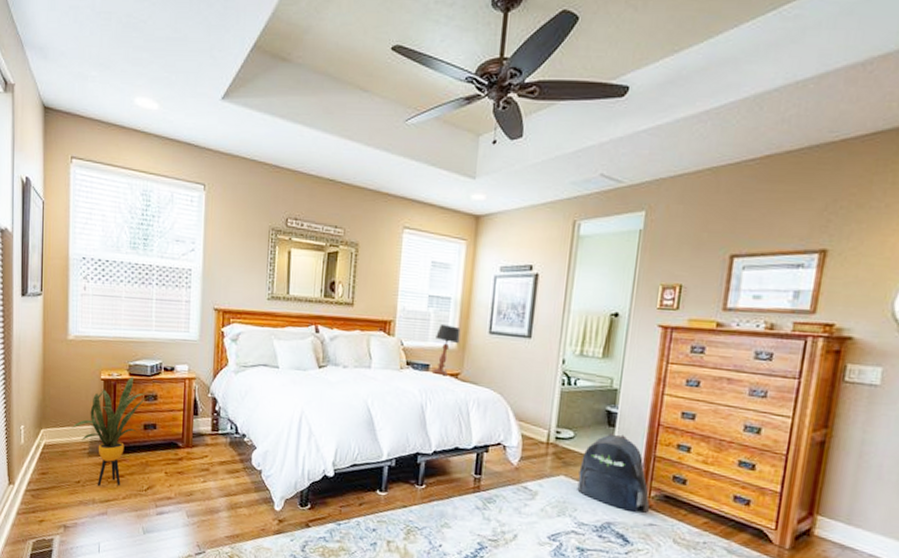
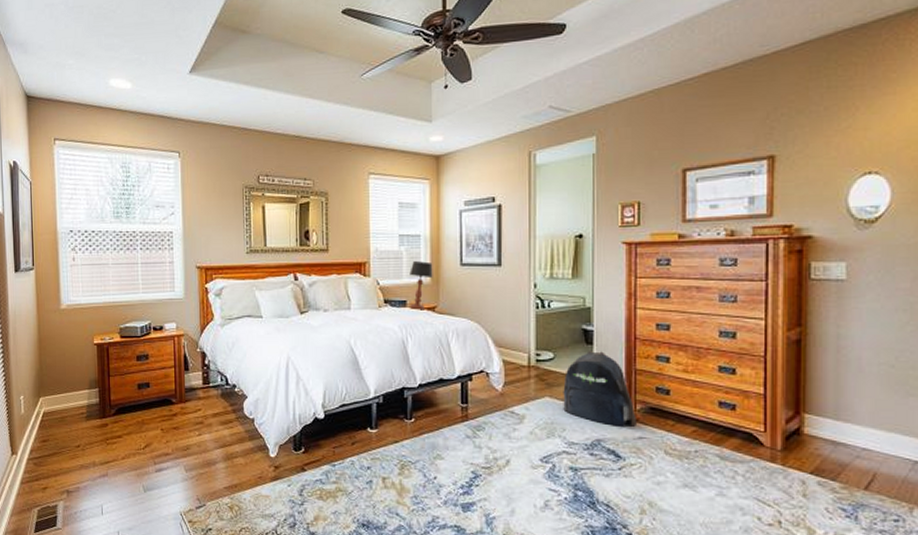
house plant: present [72,376,152,487] -> none [69,339,144,449]

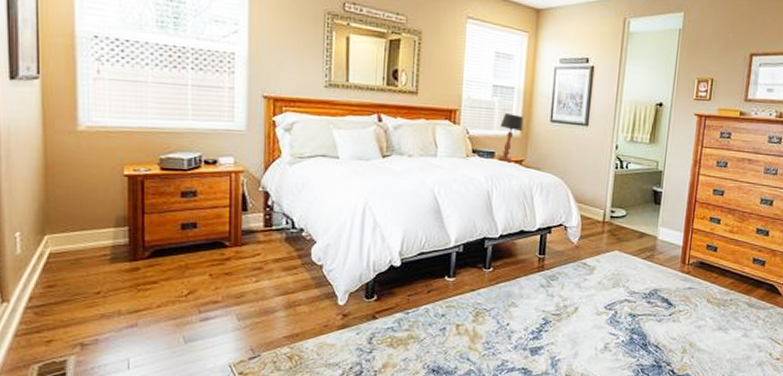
backpack: present [563,350,636,428] -> none [629,209,689,279]

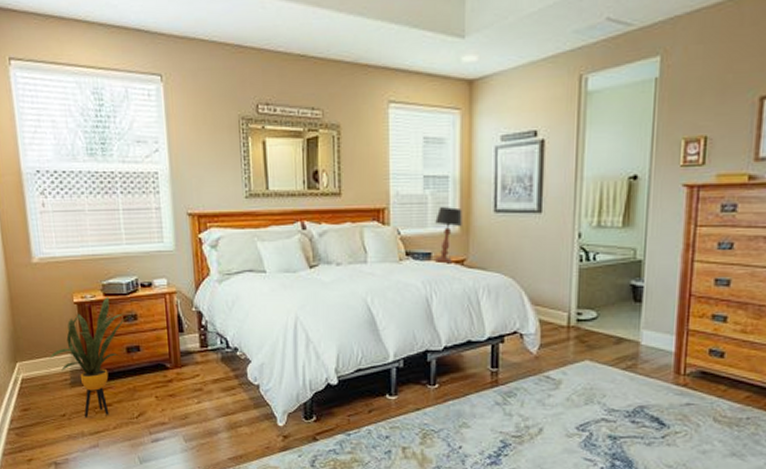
house plant: none [87,171,191,296] -> present [49,297,132,419]

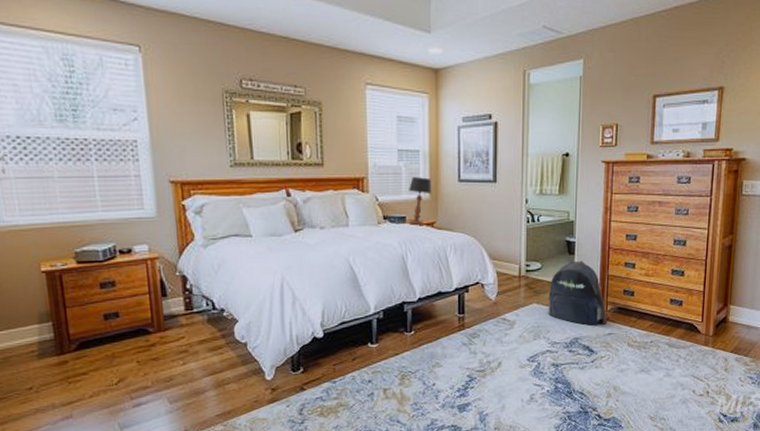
house plant: present [49,297,132,419] -> none [12,264,109,390]
backpack: none [604,308,685,394] -> present [548,259,607,326]

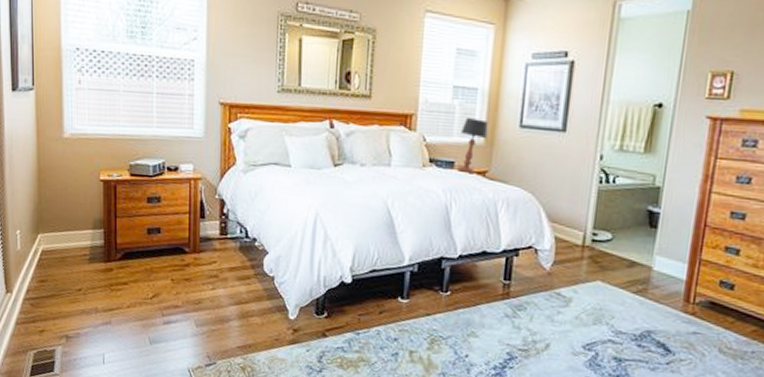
backpack: present [548,259,607,326] -> none [615,234,694,321]

